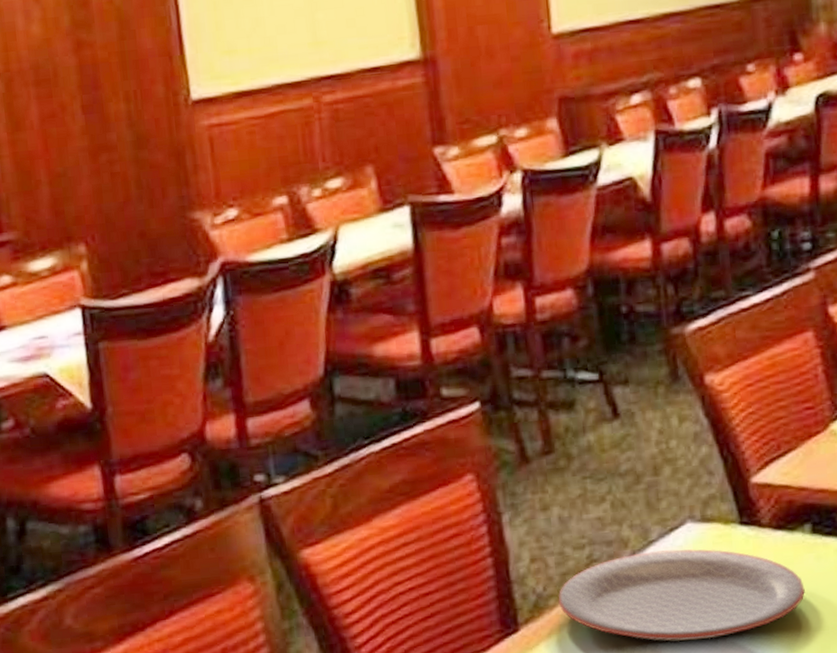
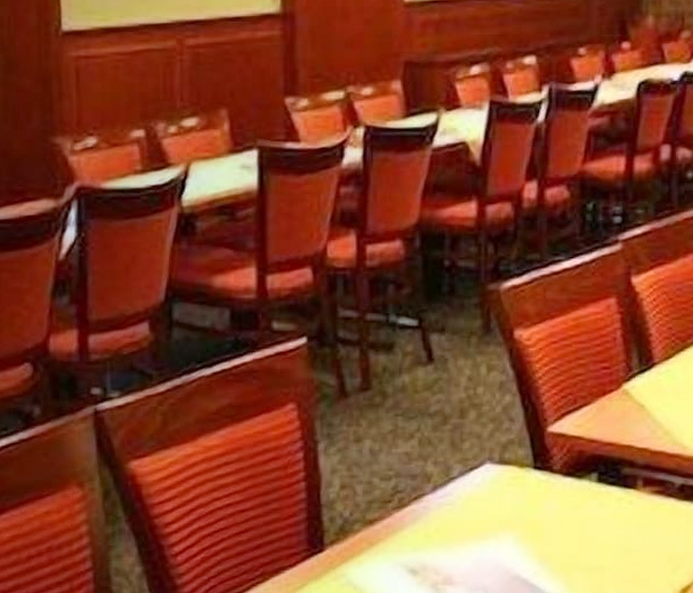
plate: present [558,549,805,641] -> none [362,487,587,571]

